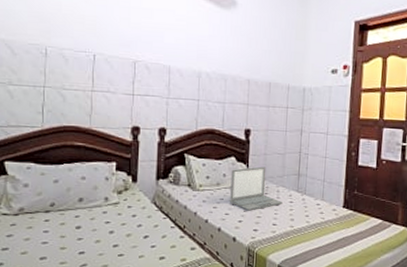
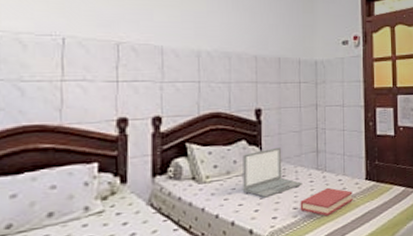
hardback book: none [279,210,330,236] -> present [300,187,353,216]

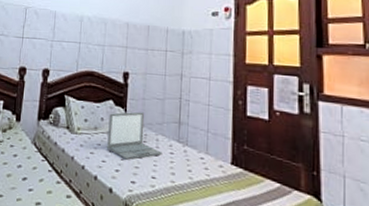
hardback book: present [300,187,353,216] -> none [158,163,216,195]

